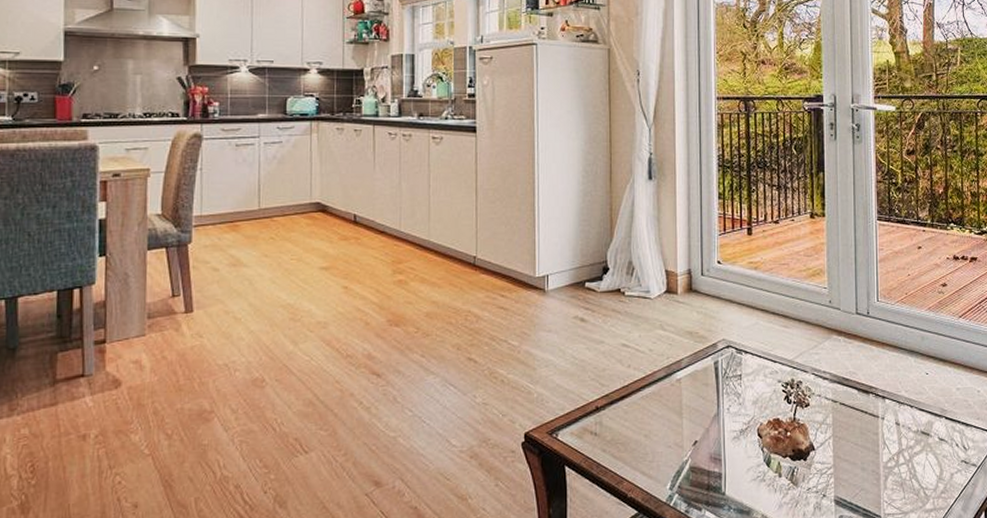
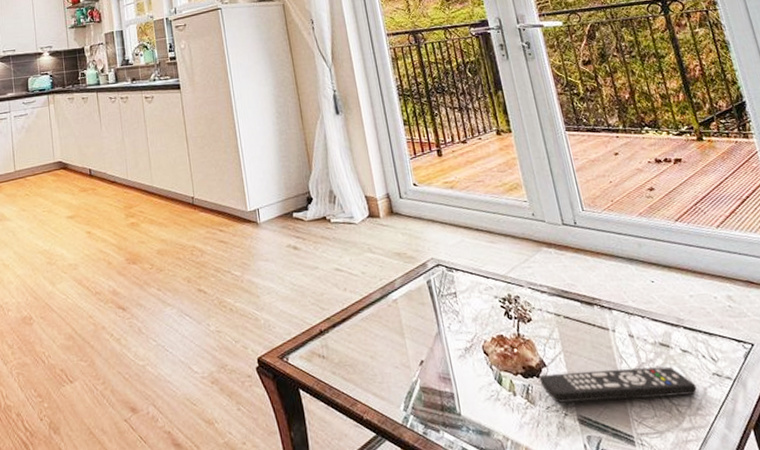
remote control: none [806,453,945,485] -> present [539,366,697,403]

